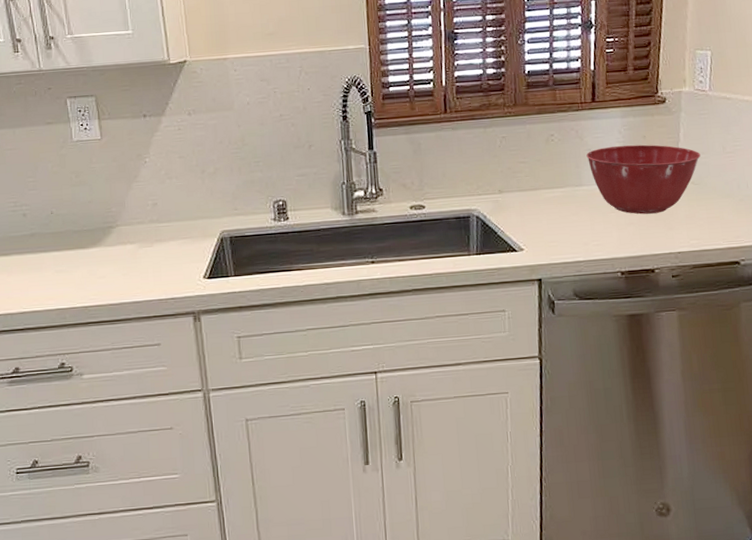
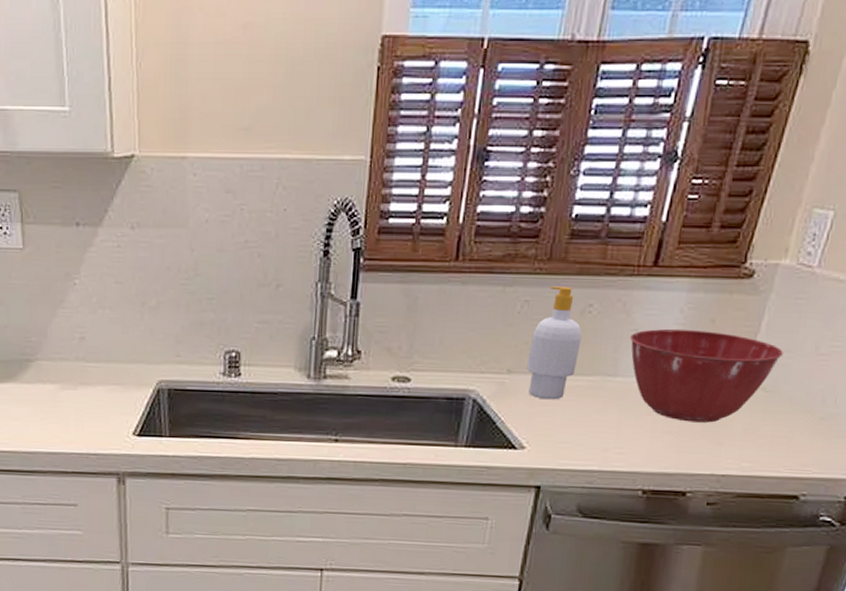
soap bottle: none [512,123,551,210] -> present [526,286,582,400]

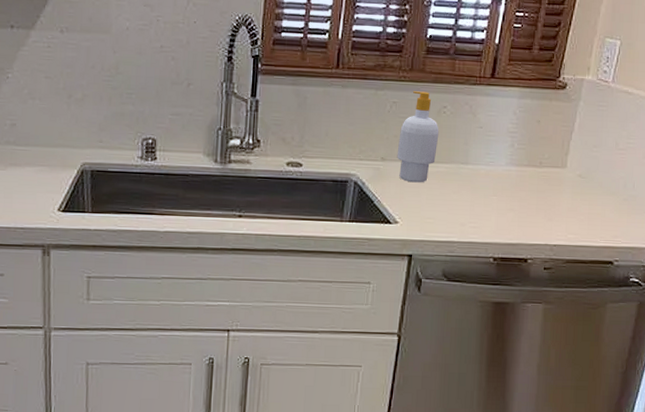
mixing bowl: present [630,328,783,423] -> none [477,127,592,202]

